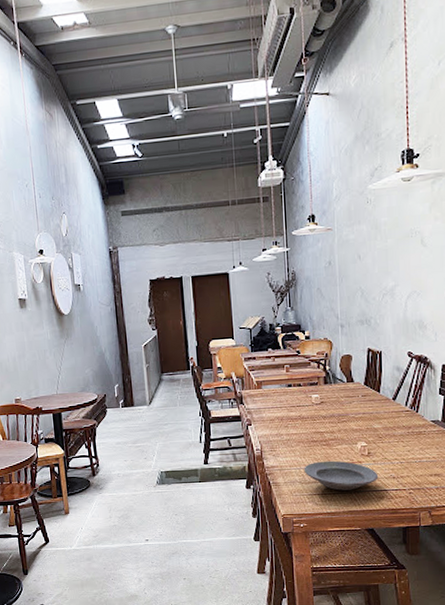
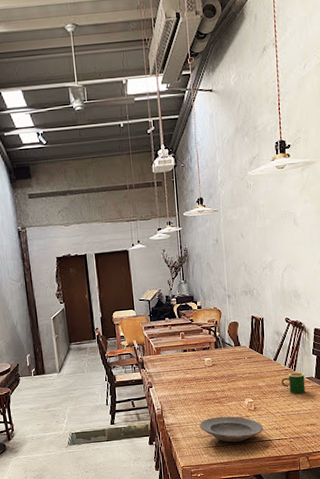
mug: none [401,414,429,439] -> present [281,372,305,394]

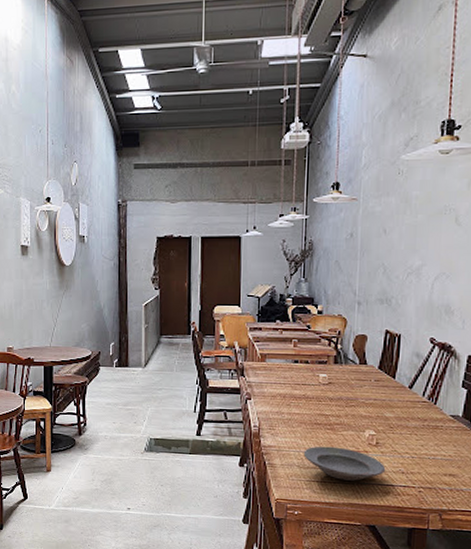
mug: present [281,372,305,394] -> none [416,406,448,434]

